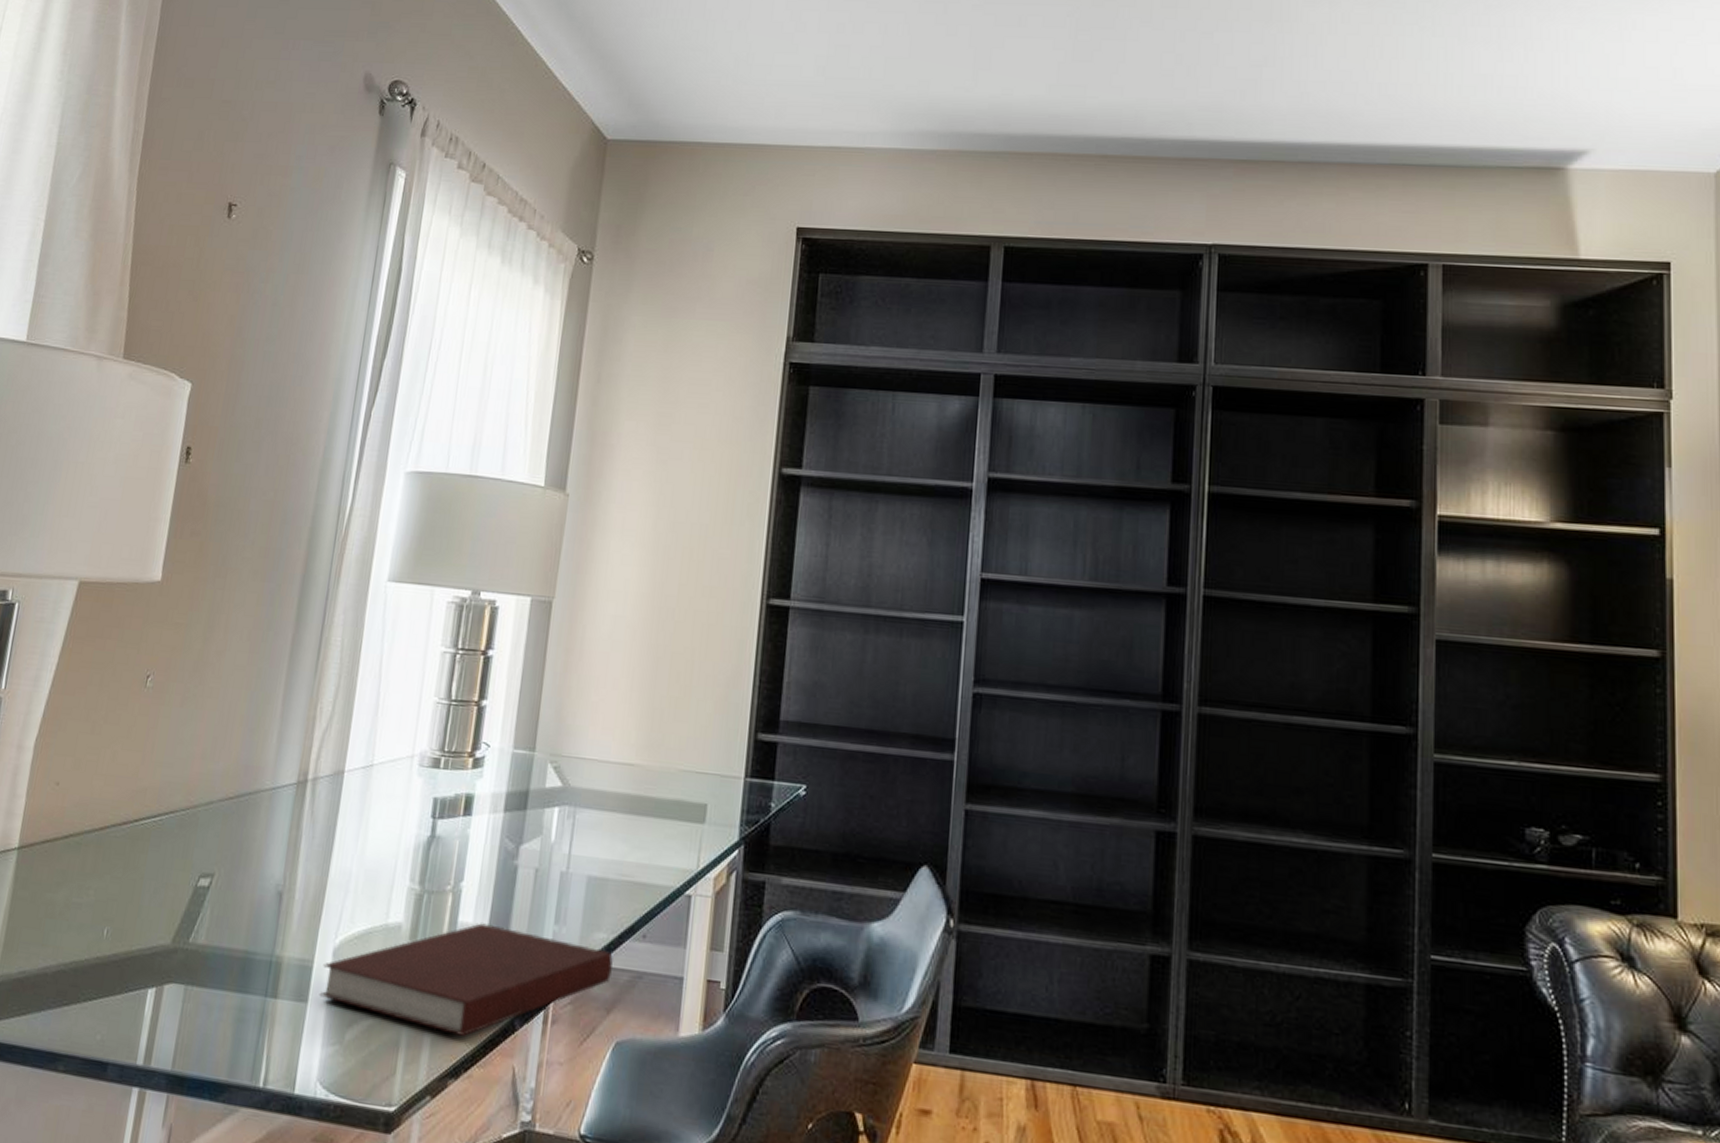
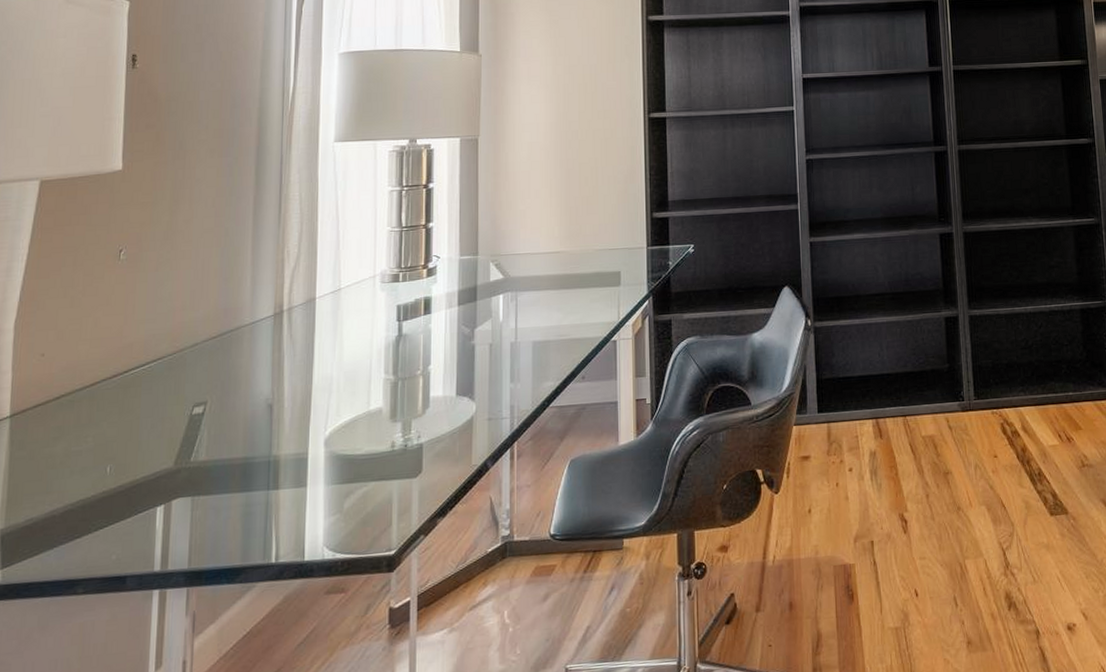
notebook: present [319,922,614,1036] -> none [316,393,562,484]

